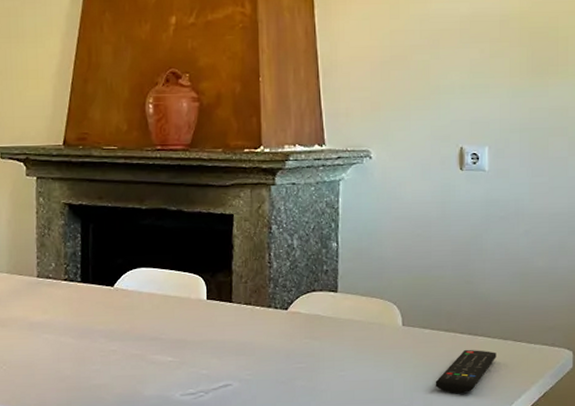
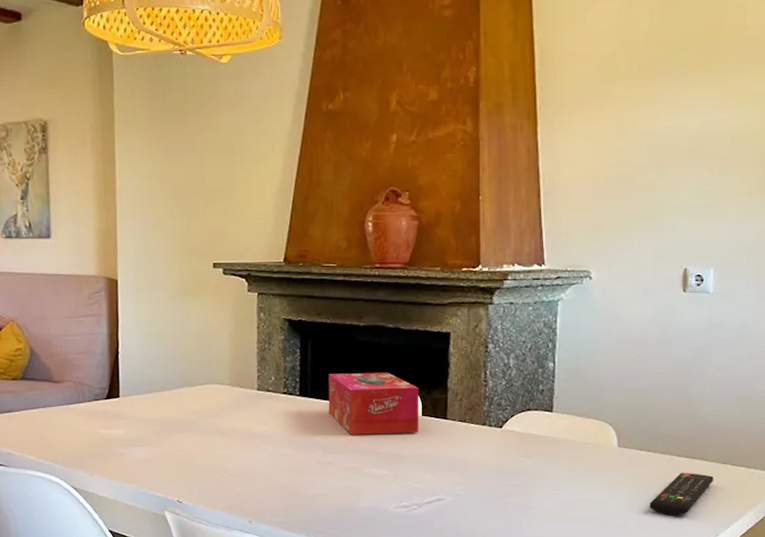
tissue box: none [110,255,204,321] -> present [328,372,419,435]

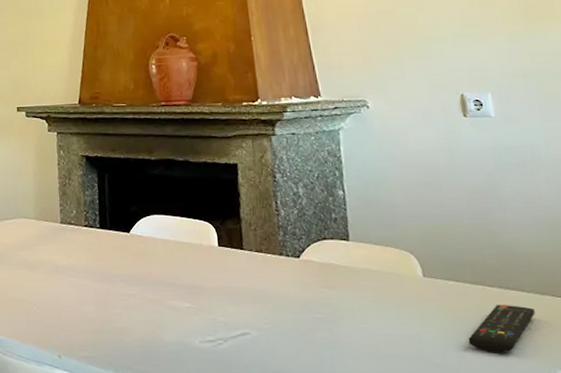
tissue box: present [328,372,419,435] -> none [126,203,216,267]

